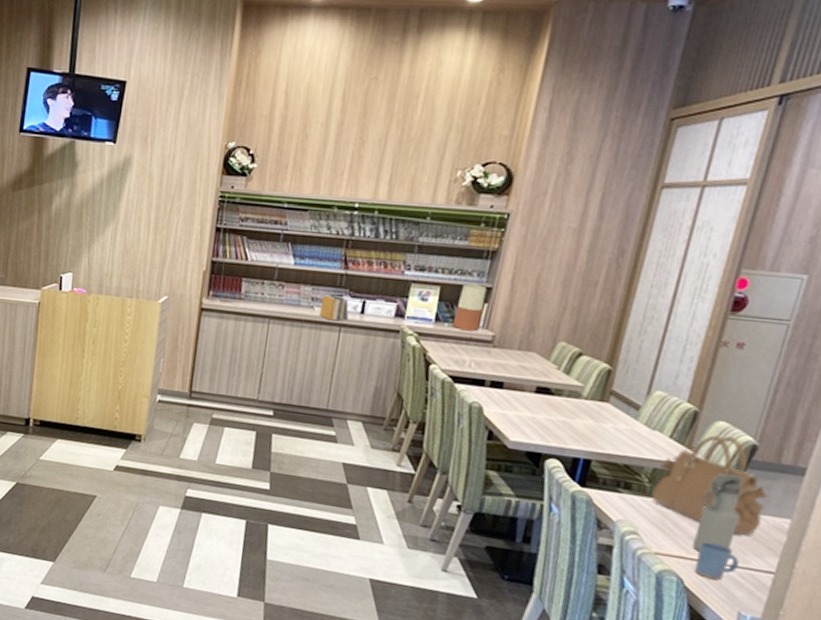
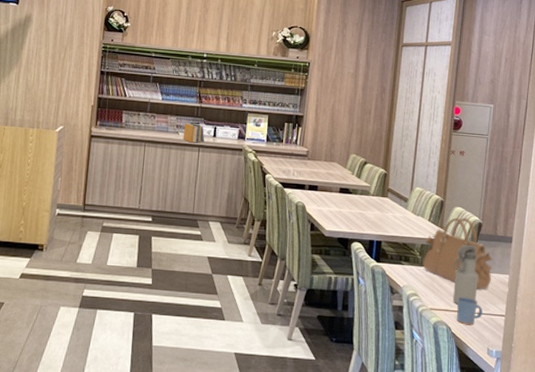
vase: present [452,283,488,332] -> none [278,113,300,149]

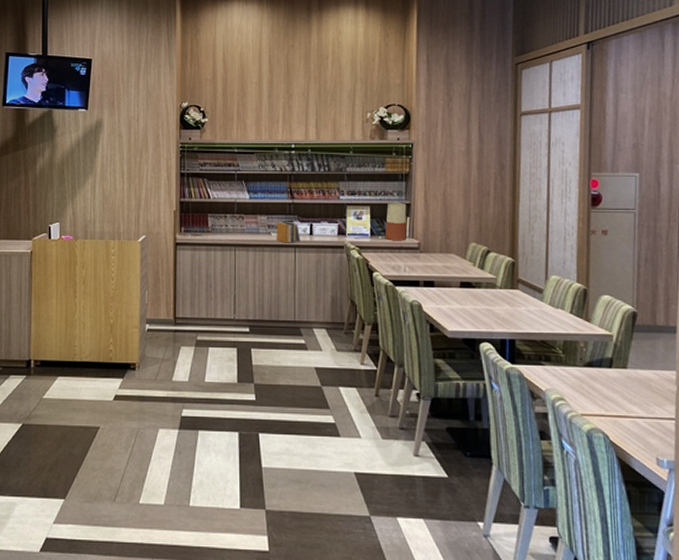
vase: none [278,113,300,149] -> present [384,202,407,241]
shoulder bag: present [422,217,493,290] -> none [567,307,655,390]
water bottle: present [453,244,478,305] -> none [606,338,638,409]
mug: present [457,297,483,325] -> none [614,399,647,432]

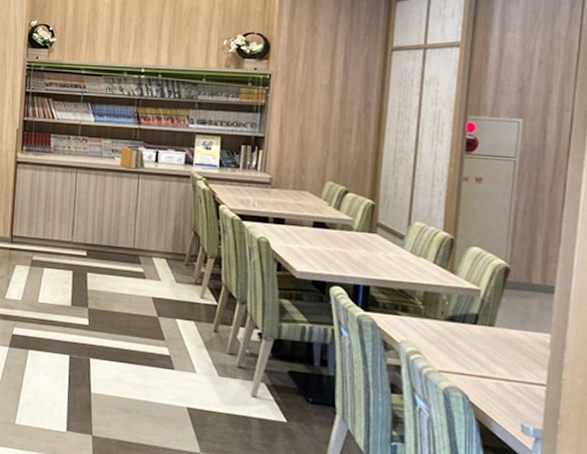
vase: present [384,202,407,241] -> none [234,134,260,175]

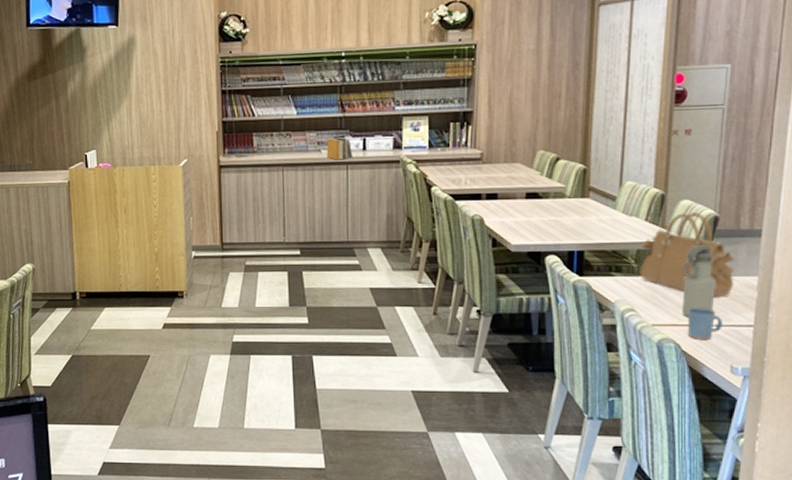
shoulder bag: none [426,259,526,351] -> present [639,212,735,298]
water bottle: none [470,293,505,368] -> present [682,244,715,318]
mug: none [477,358,513,395] -> present [688,308,723,341]

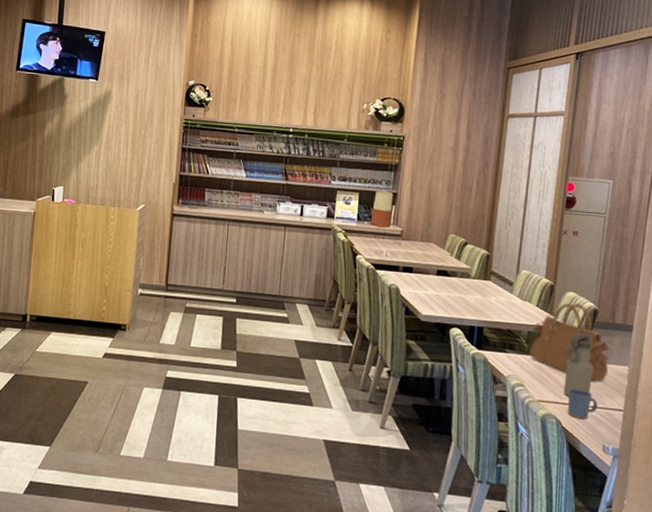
books: present [327,136,353,160] -> none [269,200,291,222]
vase: none [444,110,469,153] -> present [370,190,394,228]

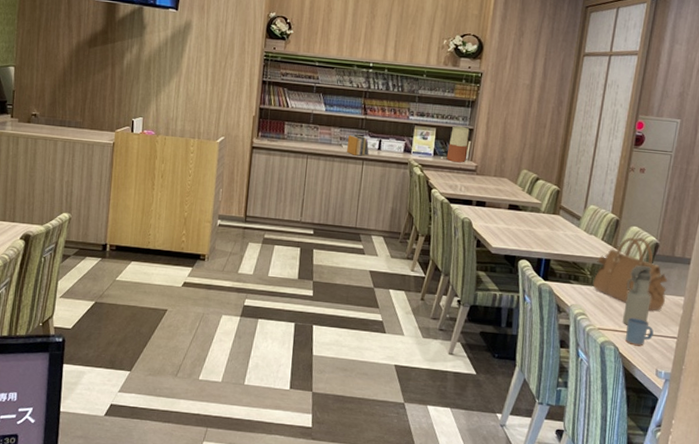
books: none [269,200,291,222] -> present [347,134,369,156]

